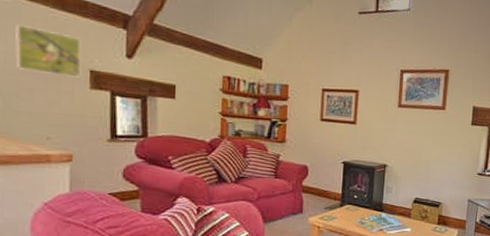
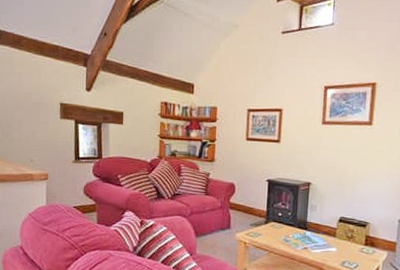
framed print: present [14,25,82,78] -> none [9,70,55,110]

